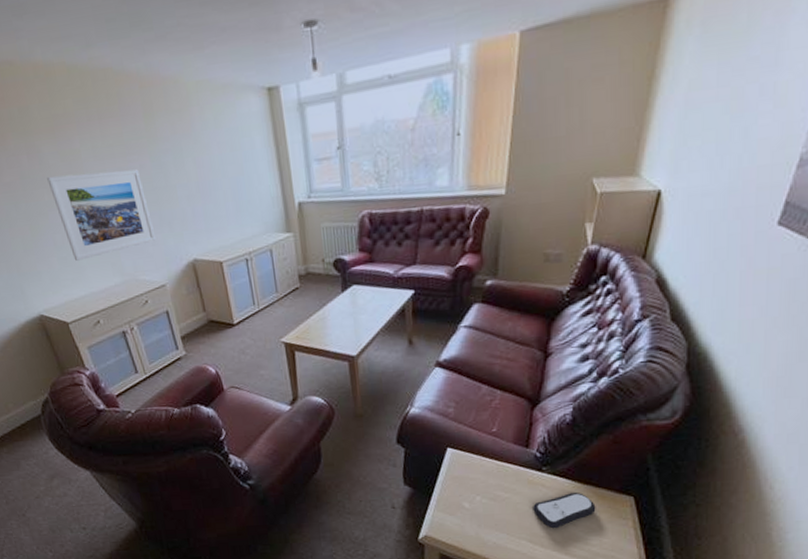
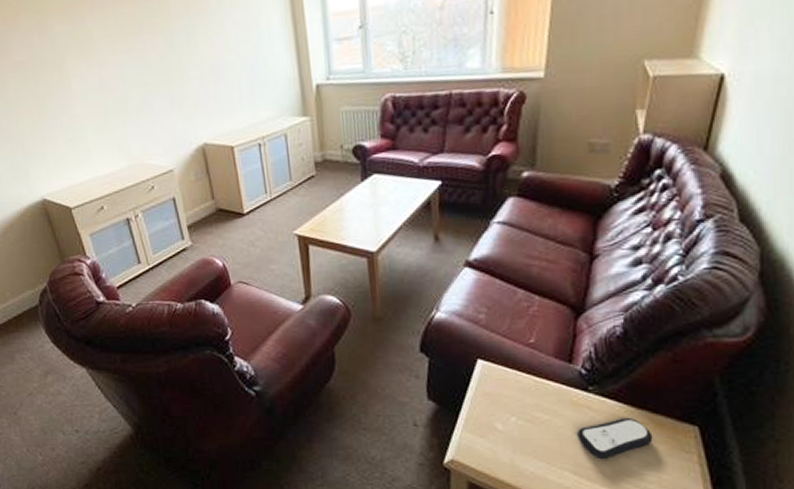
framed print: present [47,169,156,261] -> none [57,49,166,143]

